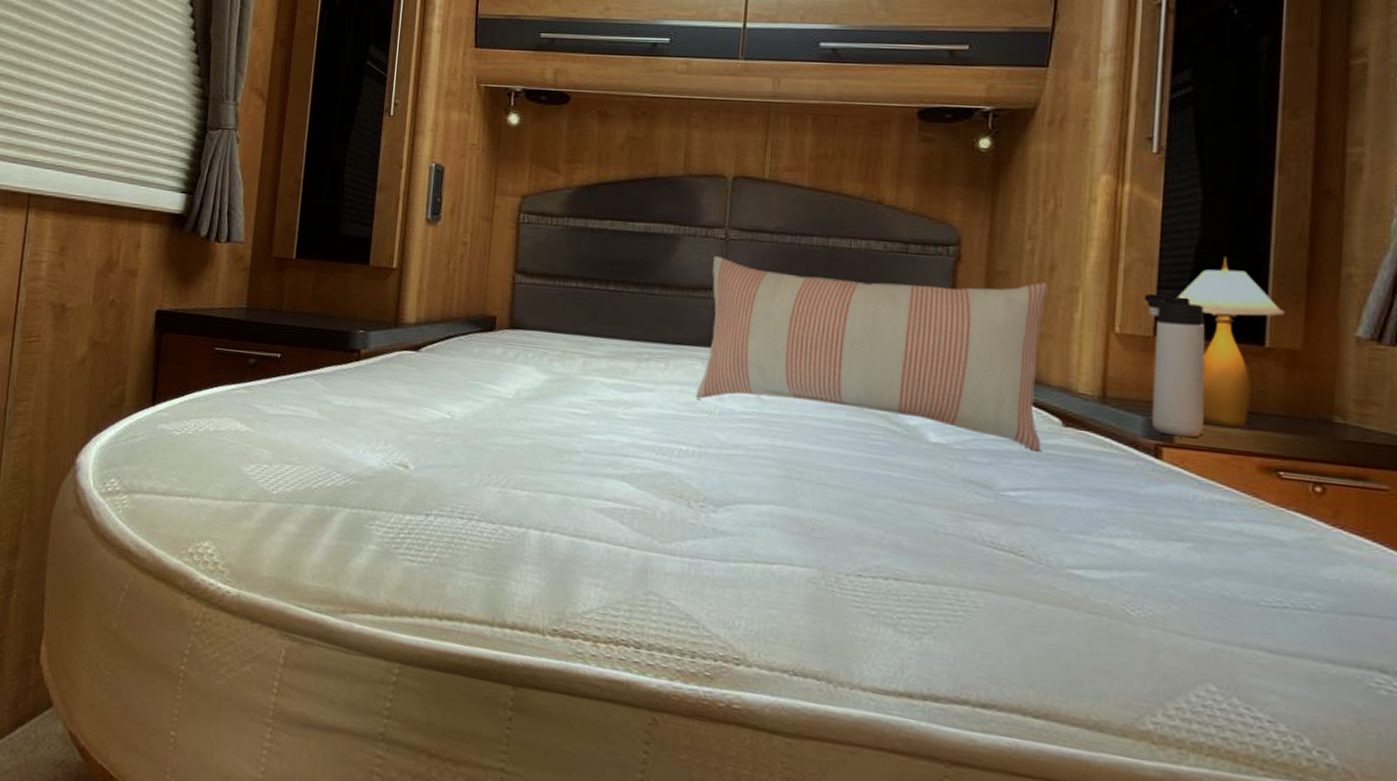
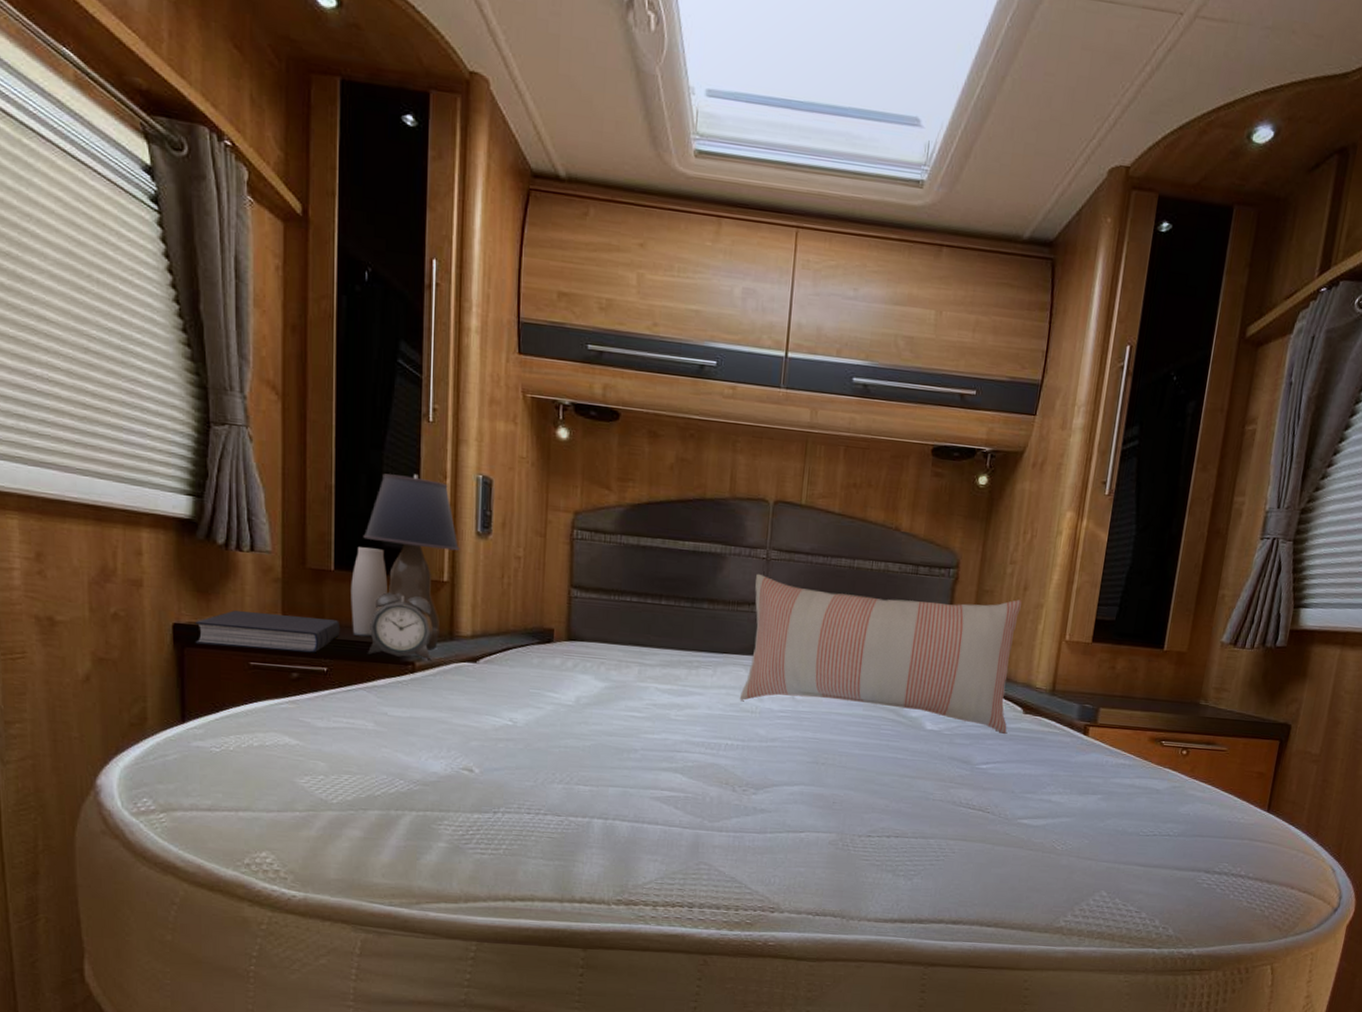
book: none [172,298,296,340] -> present [195,610,341,653]
vase: none [306,236,342,325] -> present [351,547,388,638]
alarm clock: none [317,279,380,347] -> present [367,592,434,660]
table lamp: none [323,165,410,338] -> present [363,473,460,651]
thermos bottle: present [1144,294,1206,438] -> none [1084,609,1128,719]
table lamp: present [1177,256,1284,430] -> none [1110,580,1179,712]

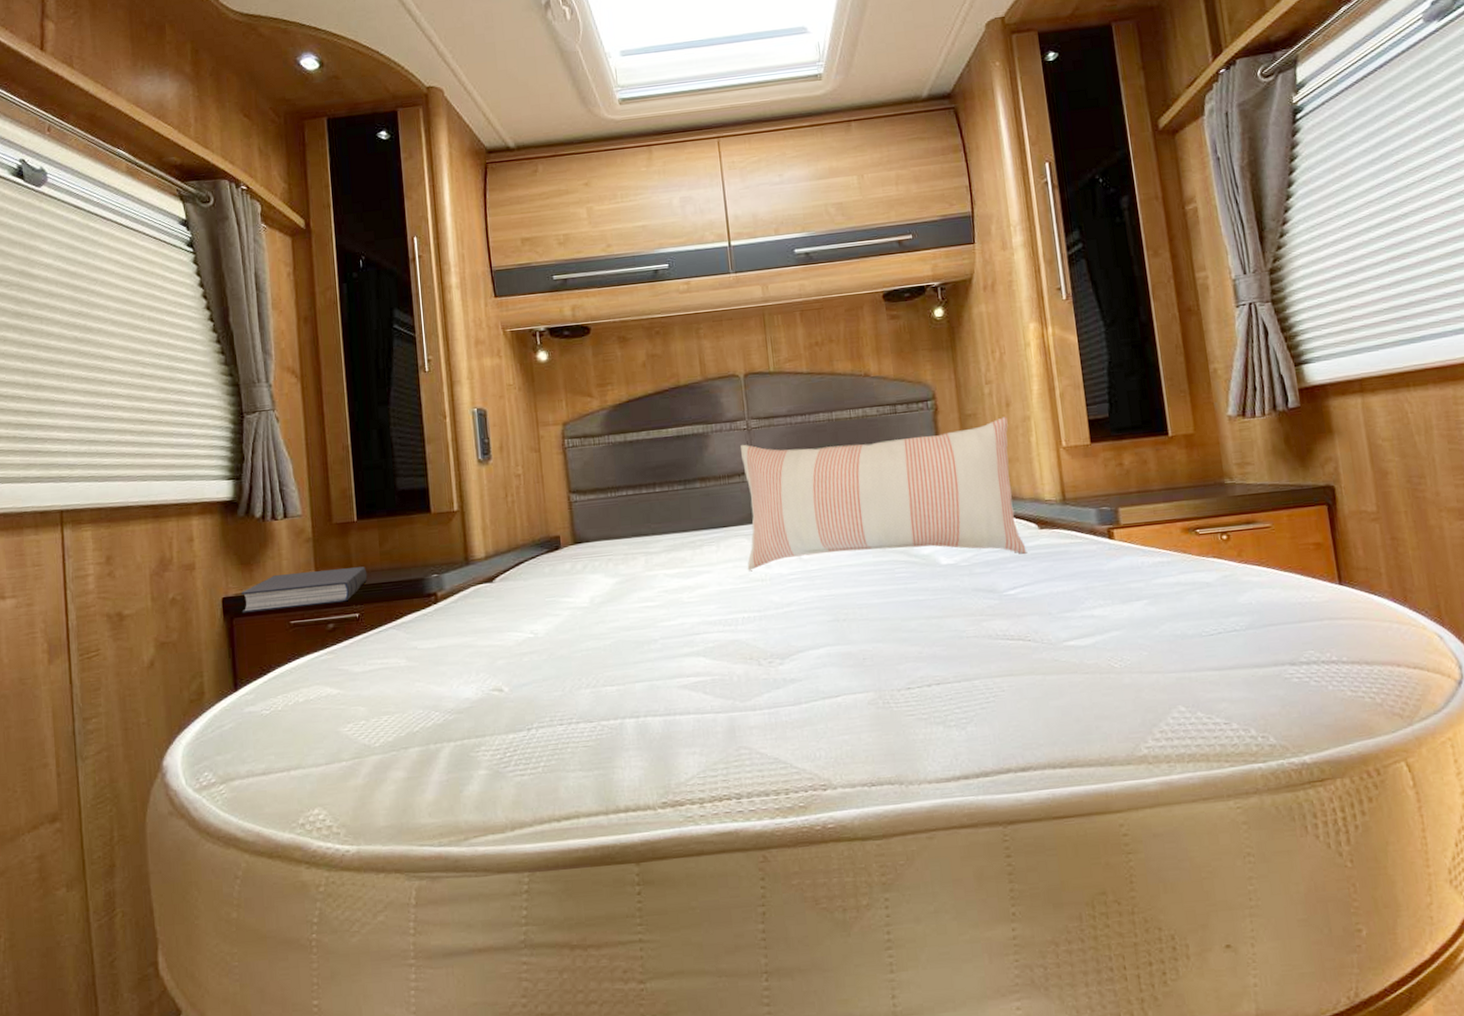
vase: present [351,547,388,638] -> none [372,493,406,579]
table lamp: present [363,473,460,651] -> none [379,419,465,579]
alarm clock: present [367,592,434,660] -> none [392,529,452,594]

